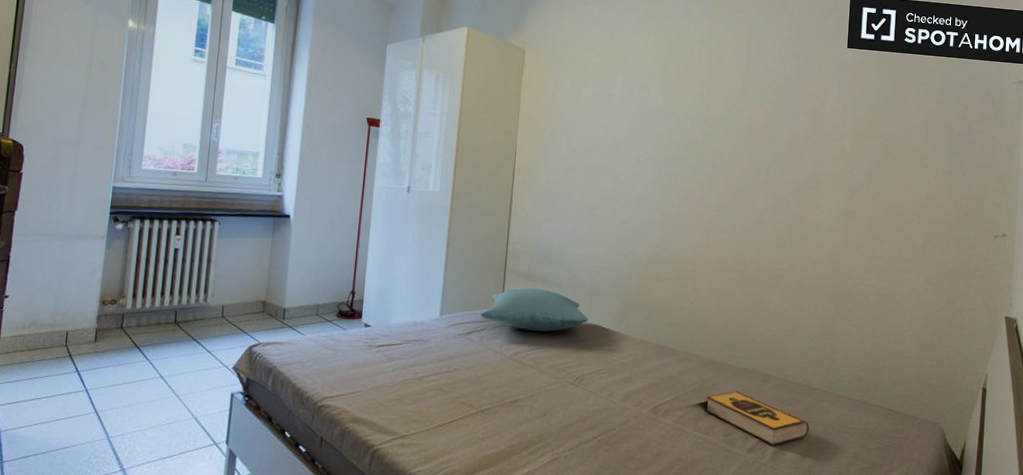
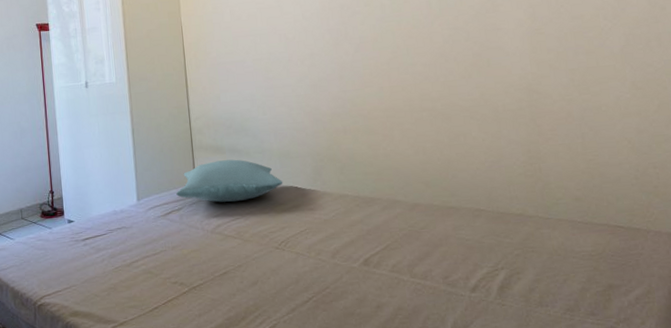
hardback book: present [706,391,810,446] -> none [417,231,534,282]

